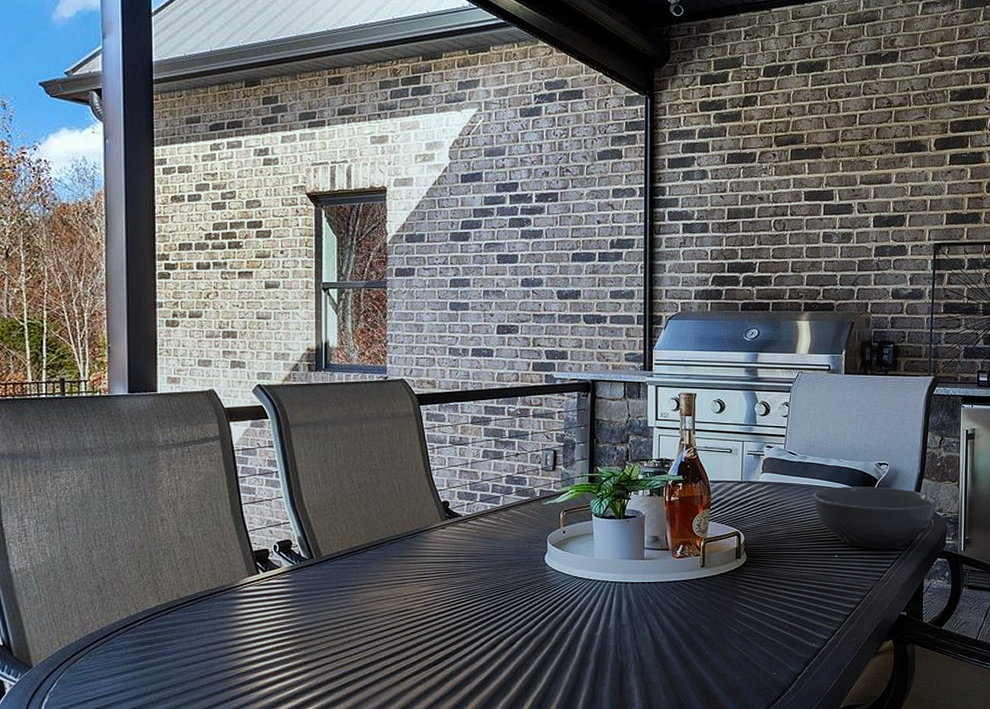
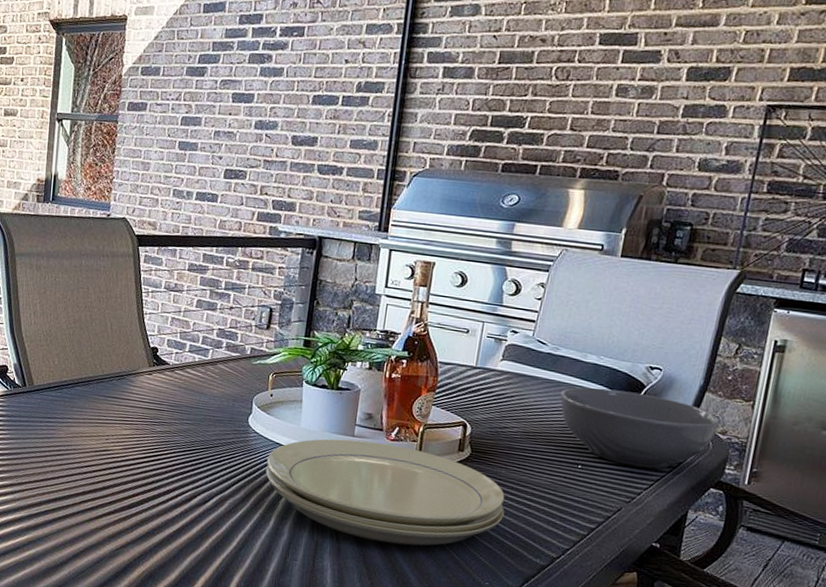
plate: none [567,562,781,653] -> present [266,439,505,546]

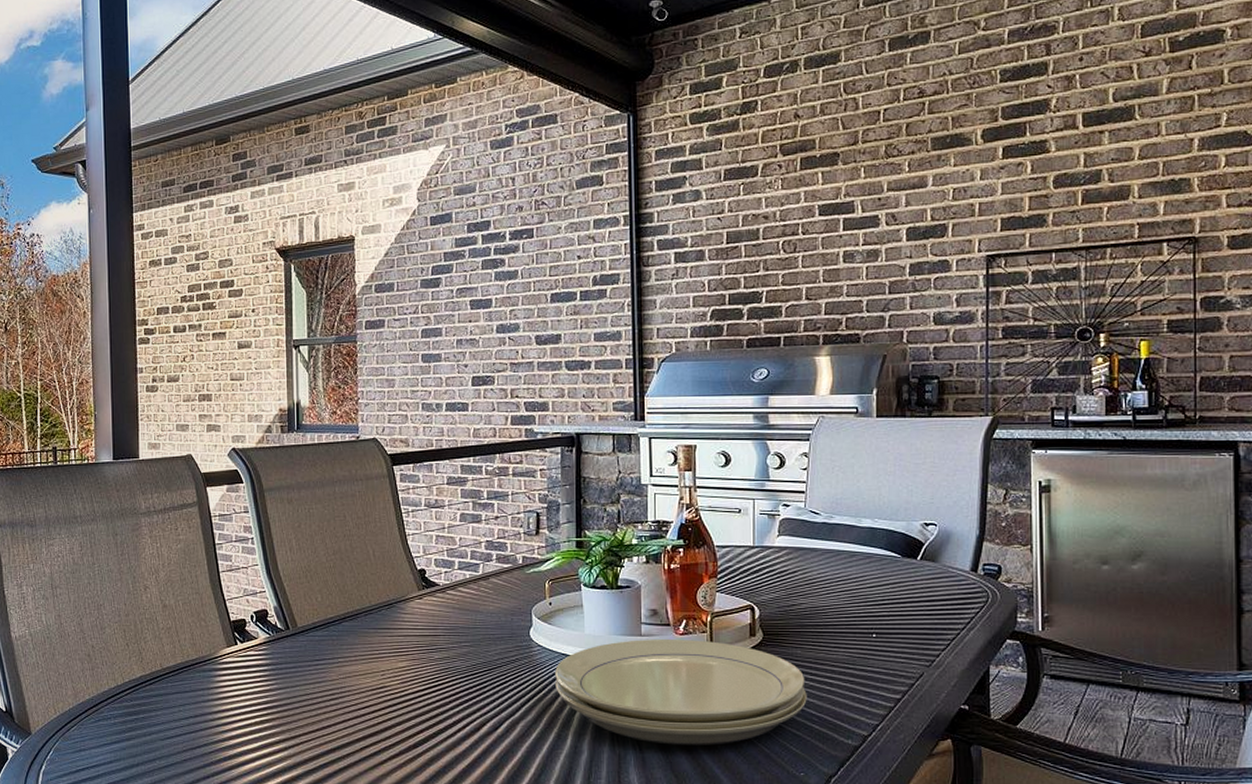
bowl: present [560,387,722,469] -> none [841,551,1004,627]

